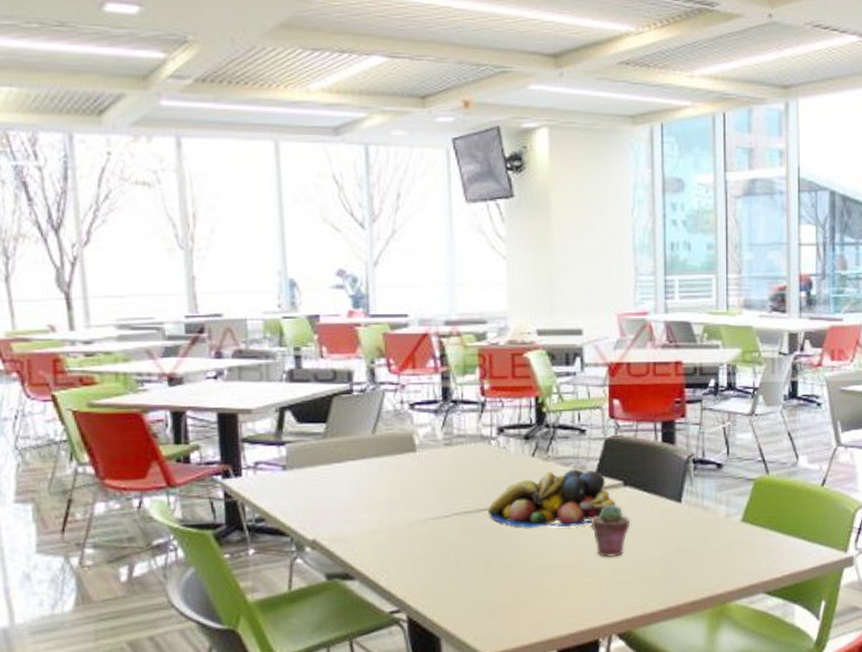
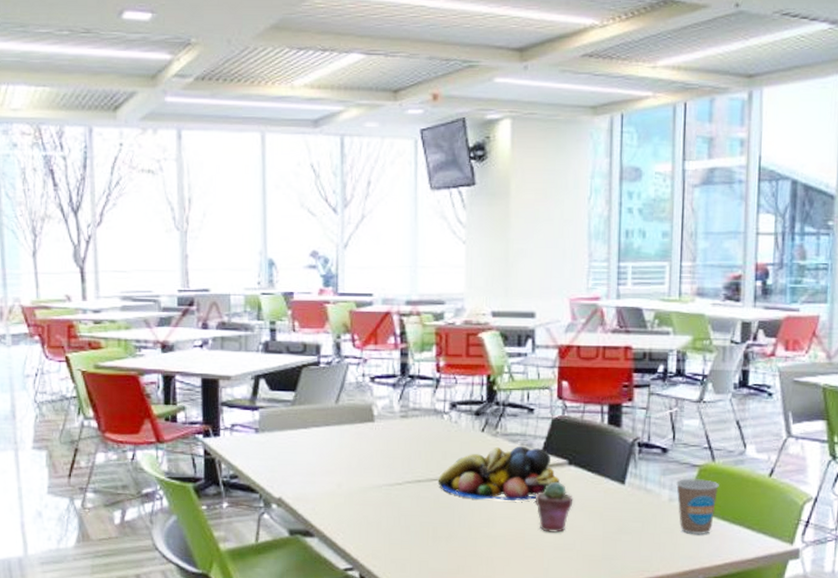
coffee cup: none [731,492,774,549] -> present [675,479,719,535]

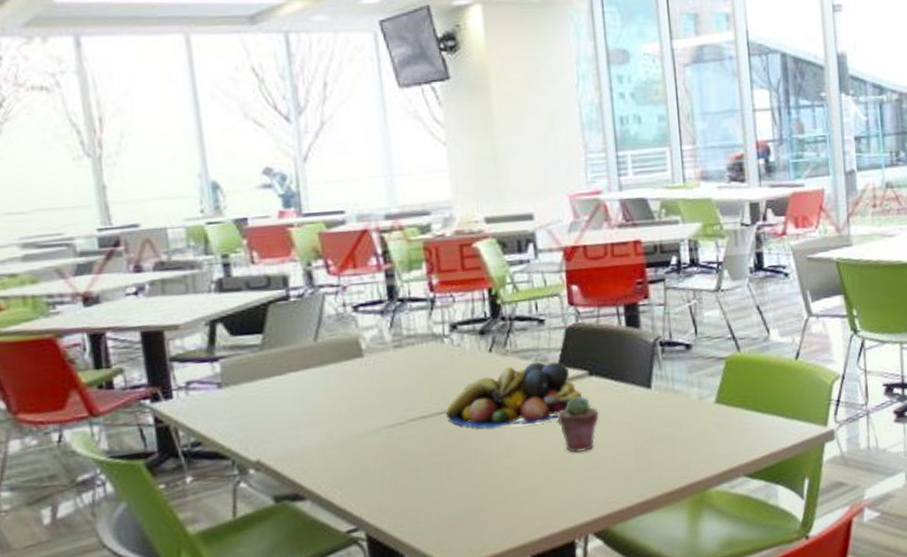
coffee cup: present [675,479,719,535] -> none [703,371,748,431]

